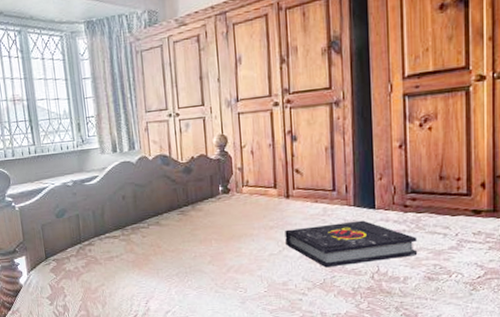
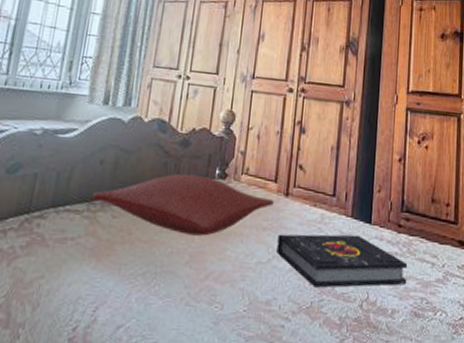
pillow: none [123,193,276,242] -> present [91,173,274,236]

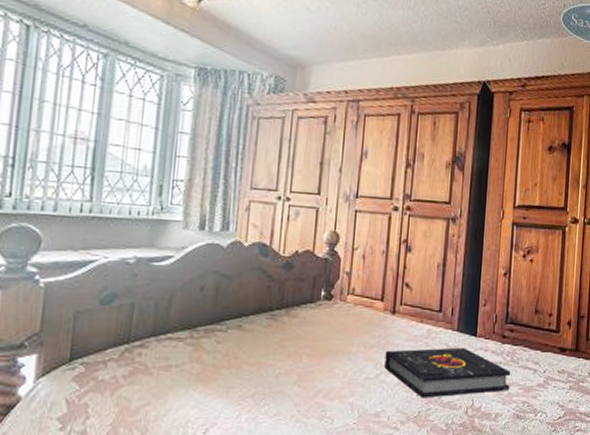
pillow: present [91,173,274,236] -> none [193,296,381,356]

